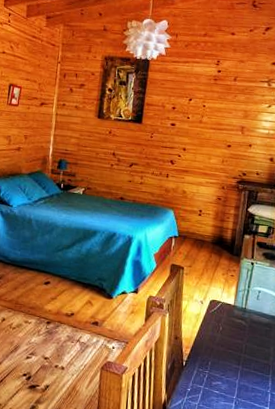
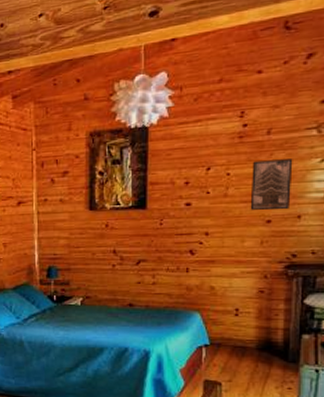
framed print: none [217,99,250,139] -> present [250,159,293,211]

